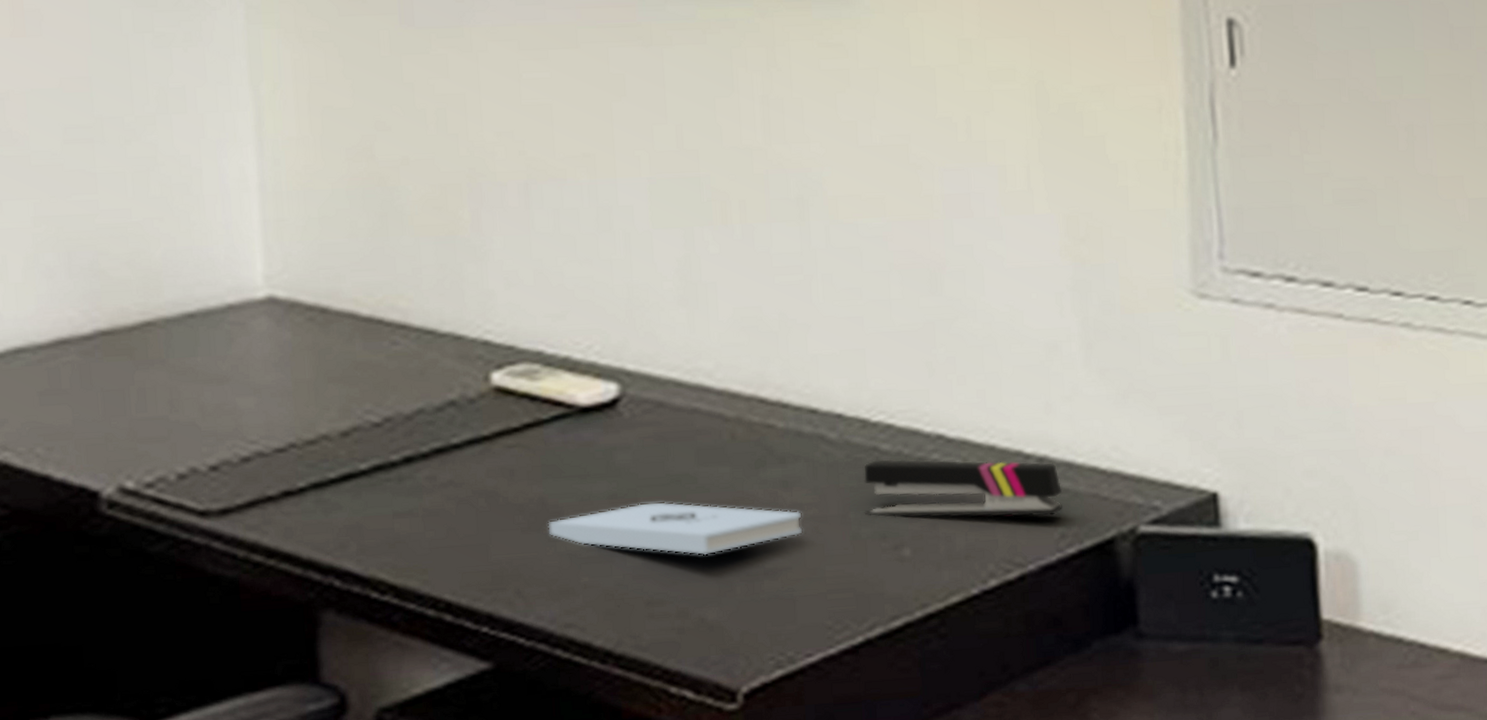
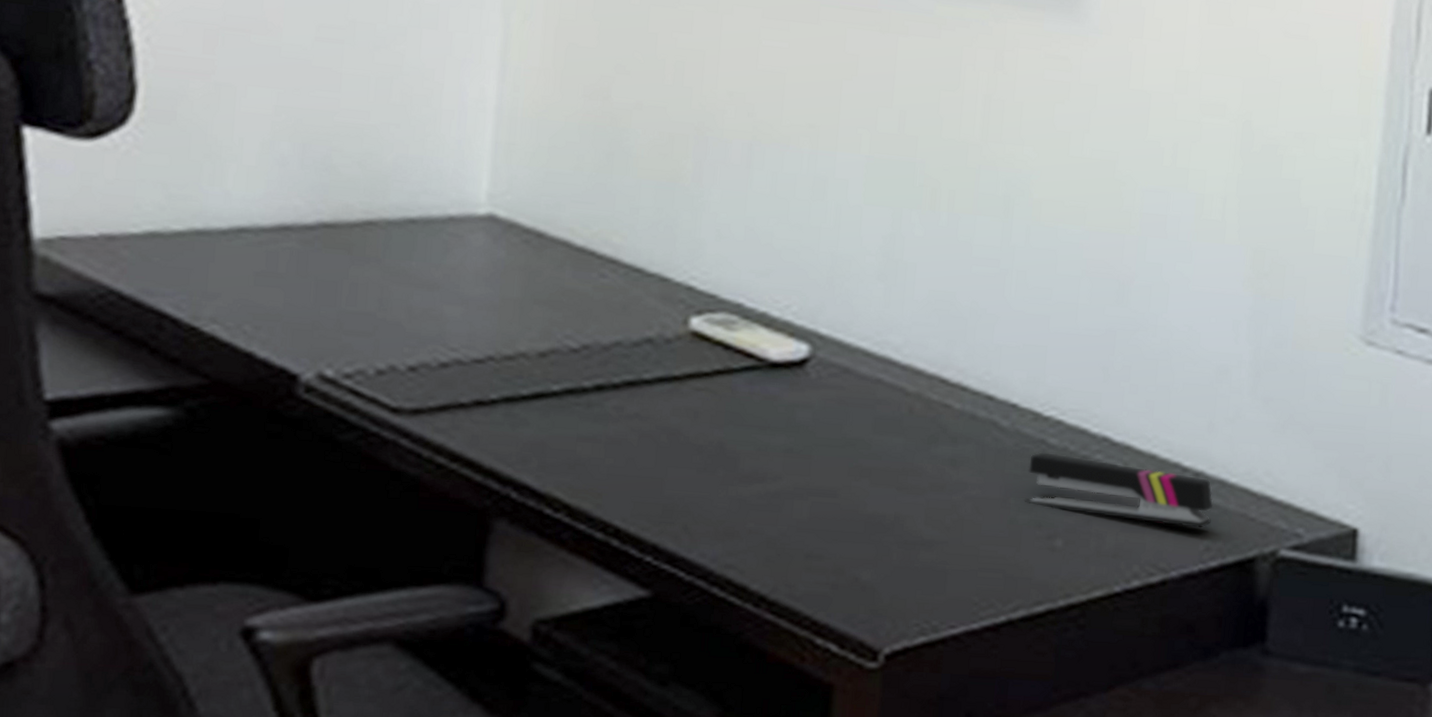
notepad: present [548,501,803,556] -> none [722,460,964,519]

